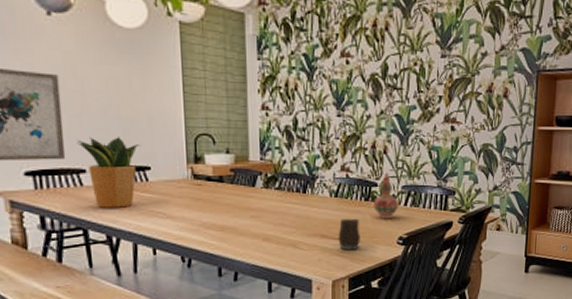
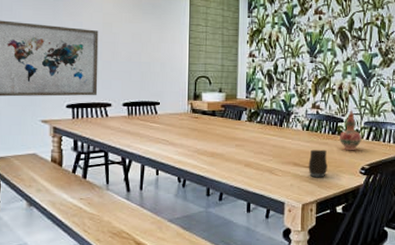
potted plant: present [77,136,141,208] -> none [107,78,154,135]

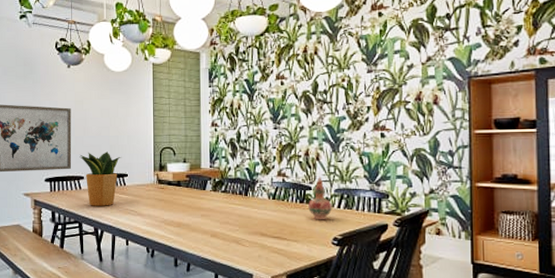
potted plant: none [107,78,154,135] -> present [79,152,122,206]
mug: present [308,149,328,178] -> none [276,219,297,249]

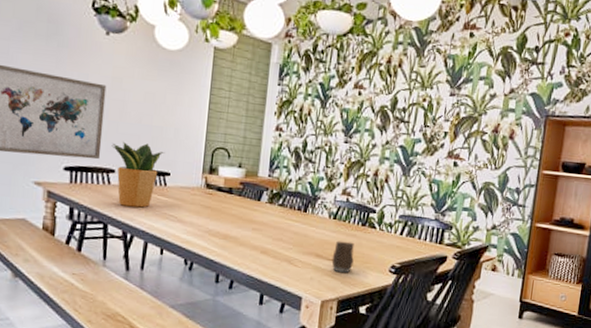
mug: none [276,219,297,249] -> present [331,240,354,273]
decorative vase: present [308,177,333,220] -> none [369,200,395,247]

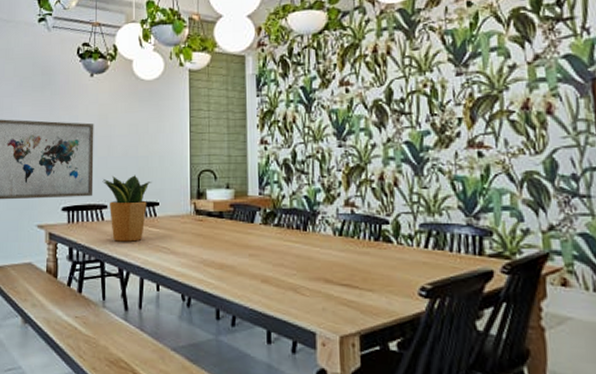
mug: present [331,240,354,273] -> none [344,261,372,301]

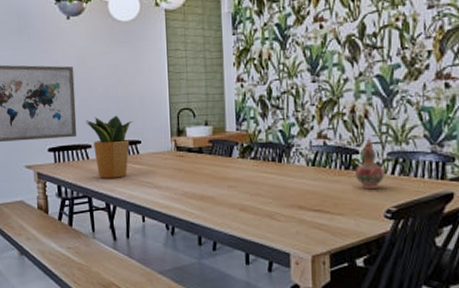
decorative vase: none [385,207,418,264] -> present [355,138,385,190]

